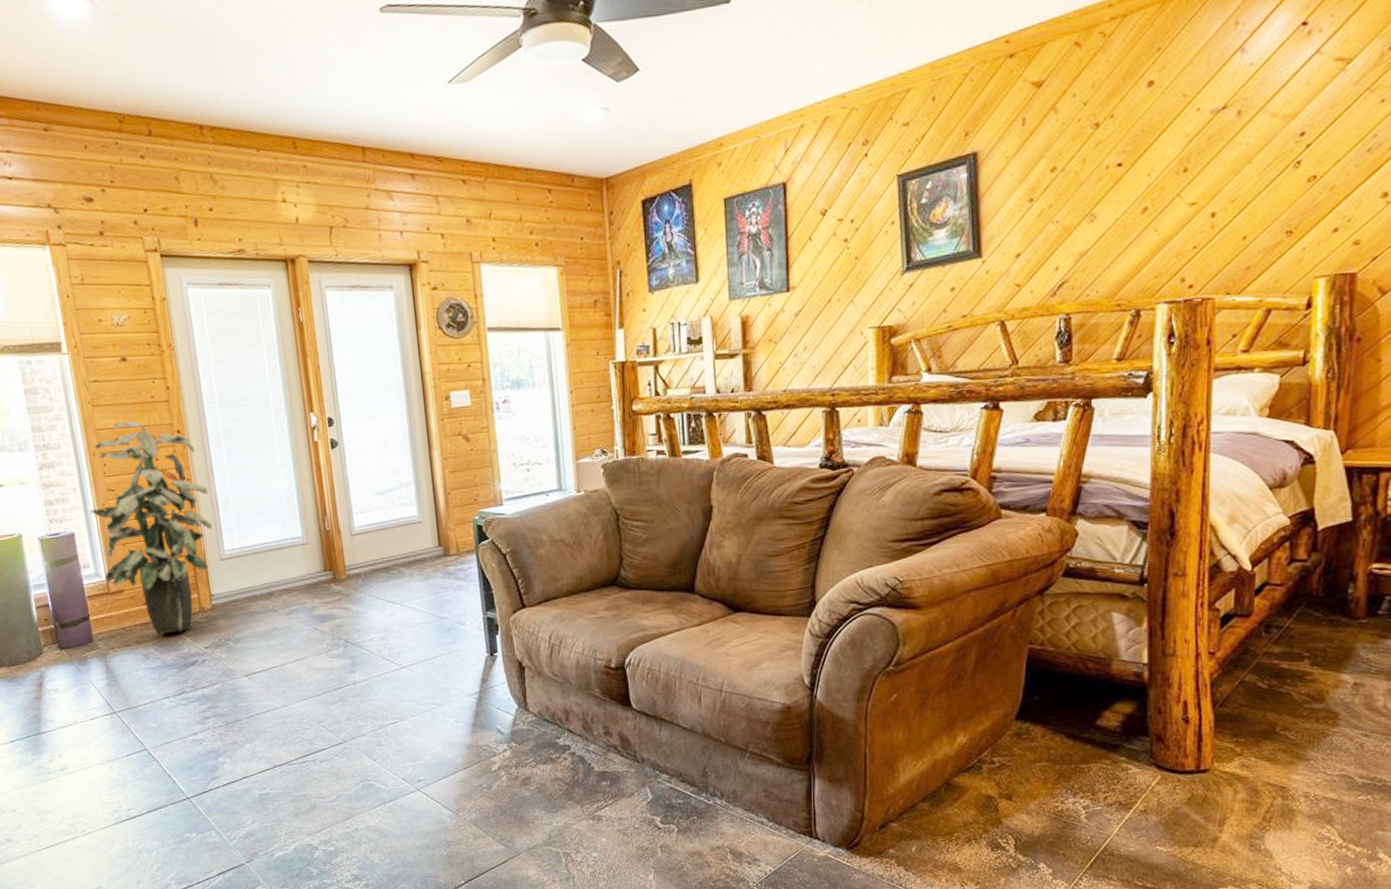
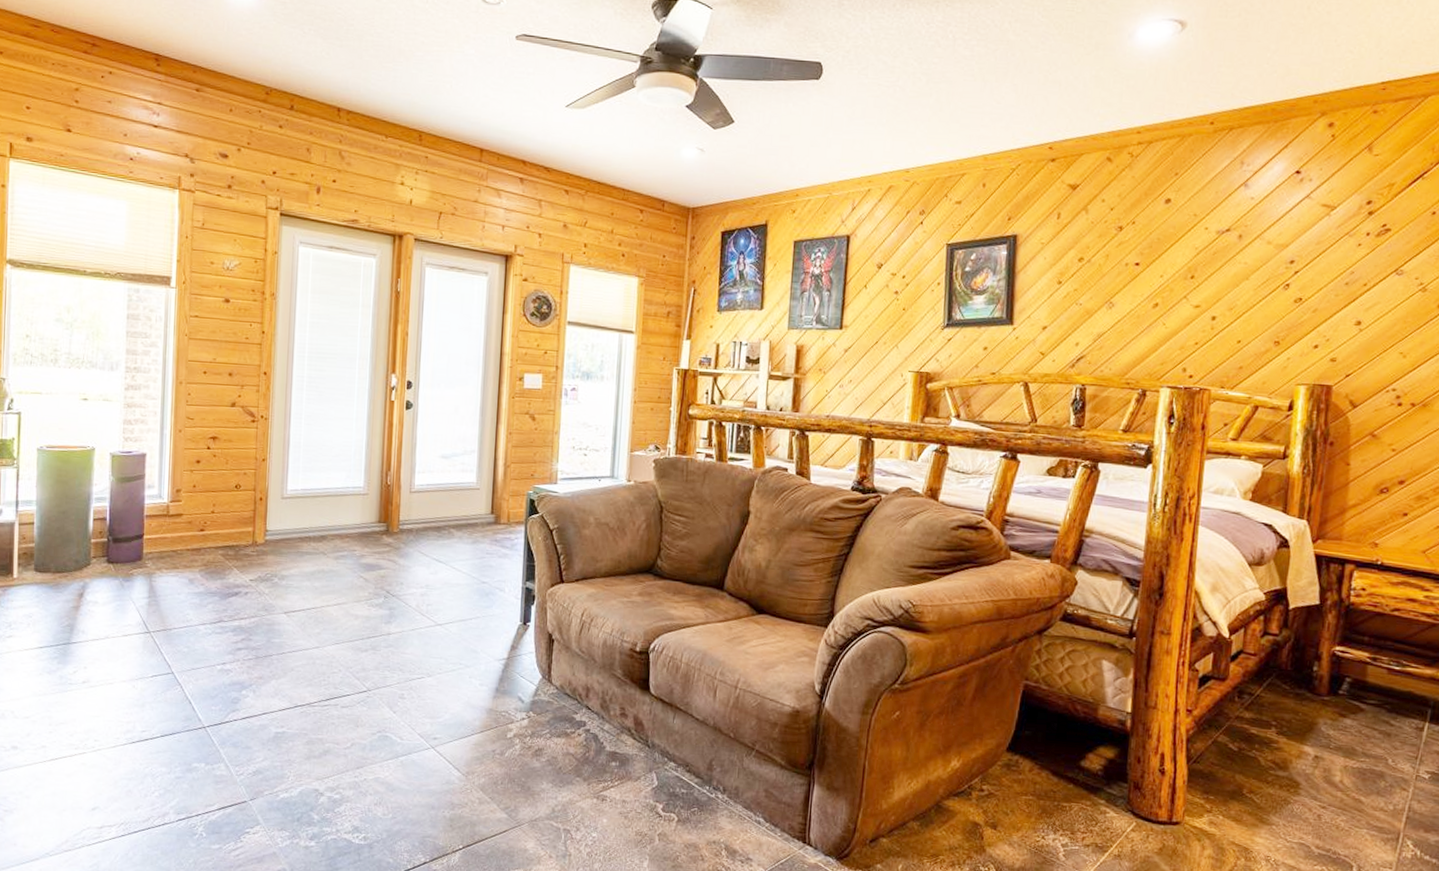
indoor plant: present [90,421,212,635] -> none [165,357,282,562]

